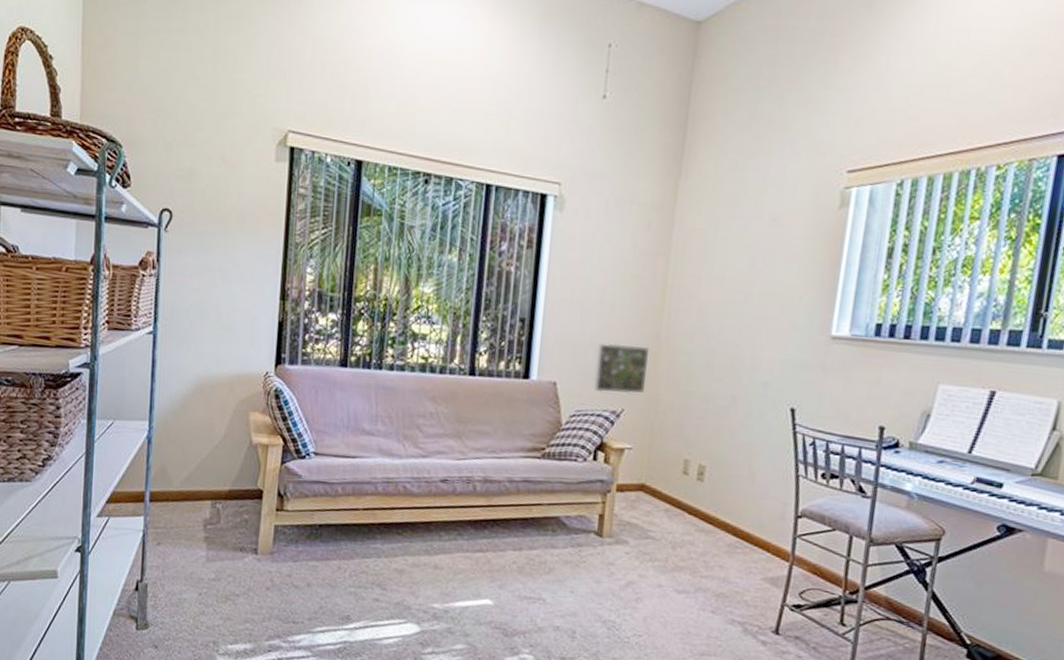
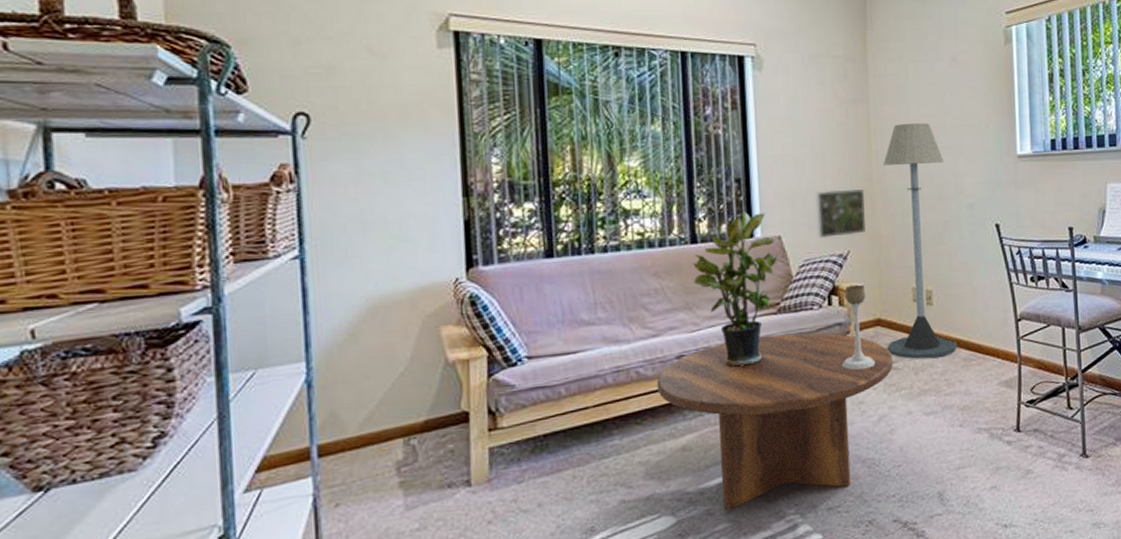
coffee table: none [419,476,652,643] -> present [656,333,893,511]
potted plant: none [467,351,551,503] -> present [693,211,778,367]
candle holder: none [598,443,634,532] -> present [842,284,875,371]
floor lamp: none [647,284,744,537] -> present [883,122,957,359]

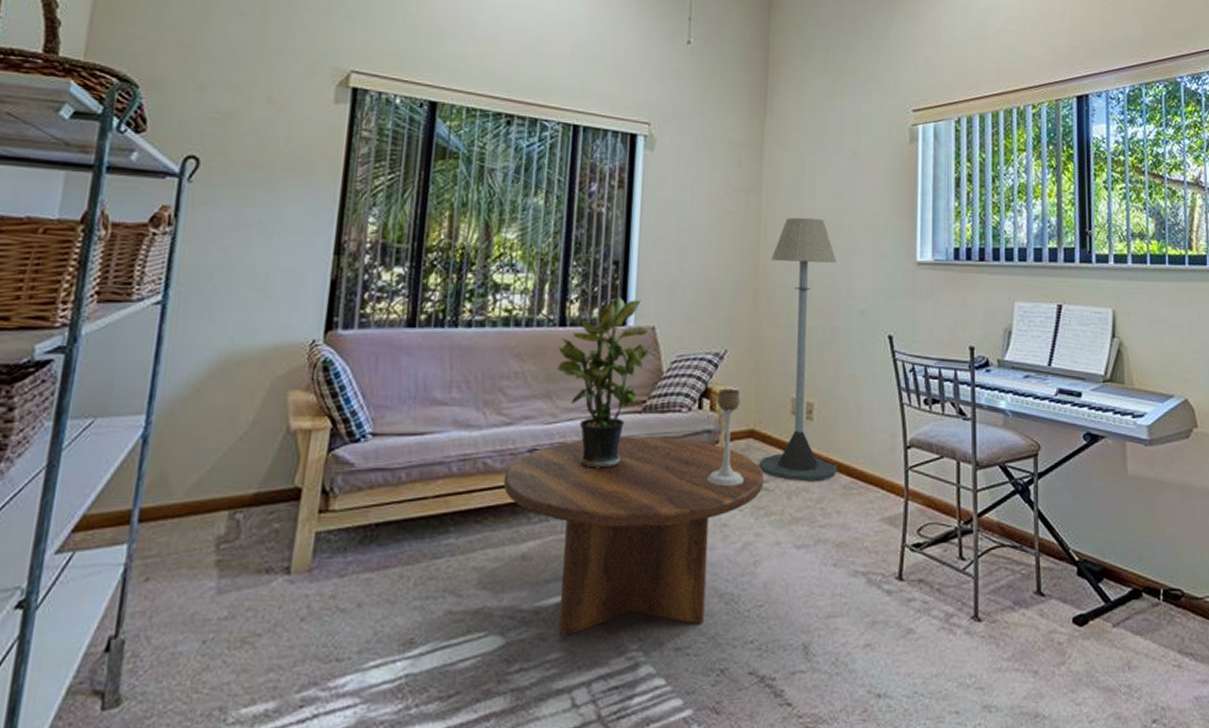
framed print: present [816,189,867,239] -> none [695,281,749,335]

